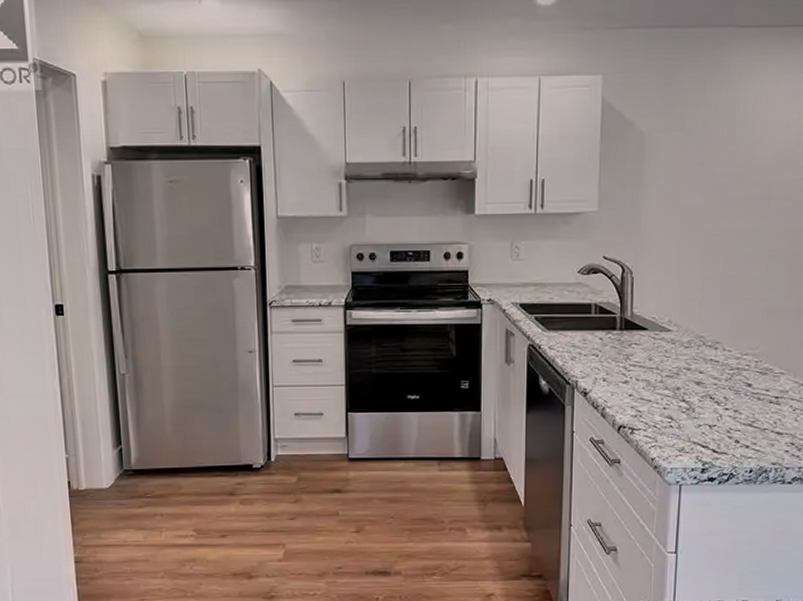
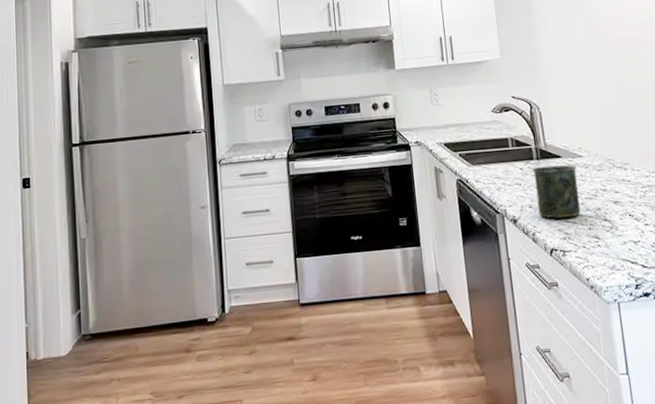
mug: none [612,338,663,395] -> present [532,164,581,219]

